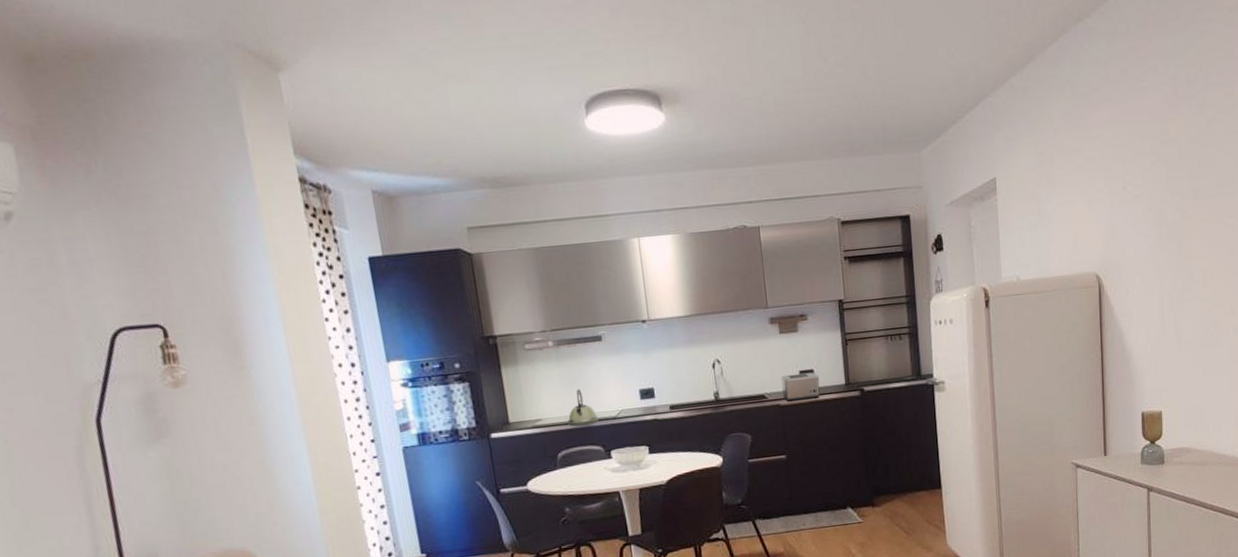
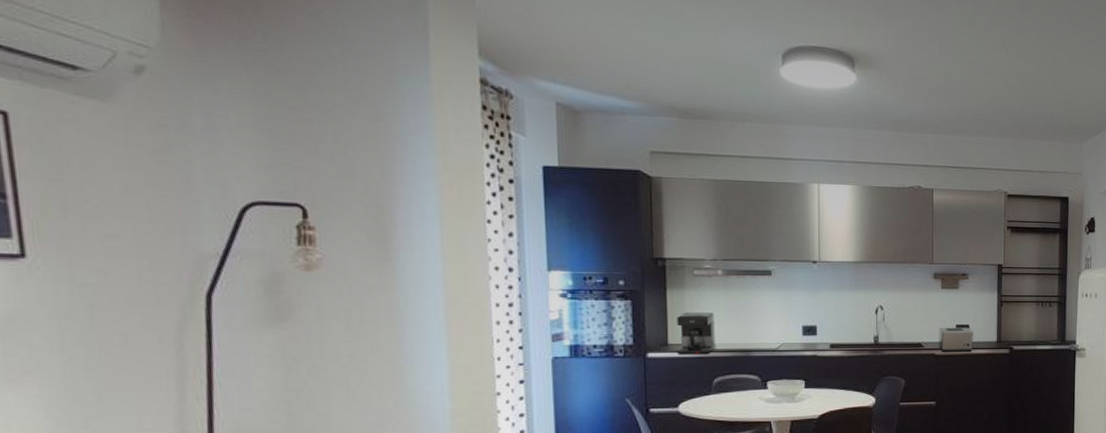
coffee maker: none [514,386,557,433] -> present [676,313,716,355]
kettle: present [567,389,599,427] -> none [727,319,760,355]

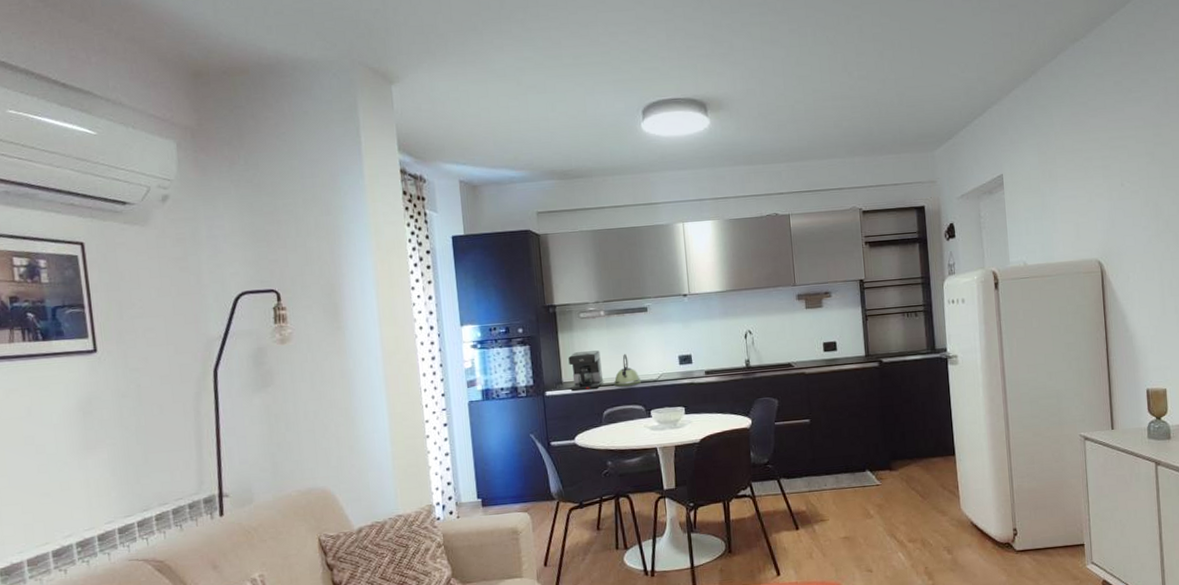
kettle: none [727,319,760,355] -> present [613,354,642,388]
toaster: present [938,327,973,353] -> none [807,344,842,371]

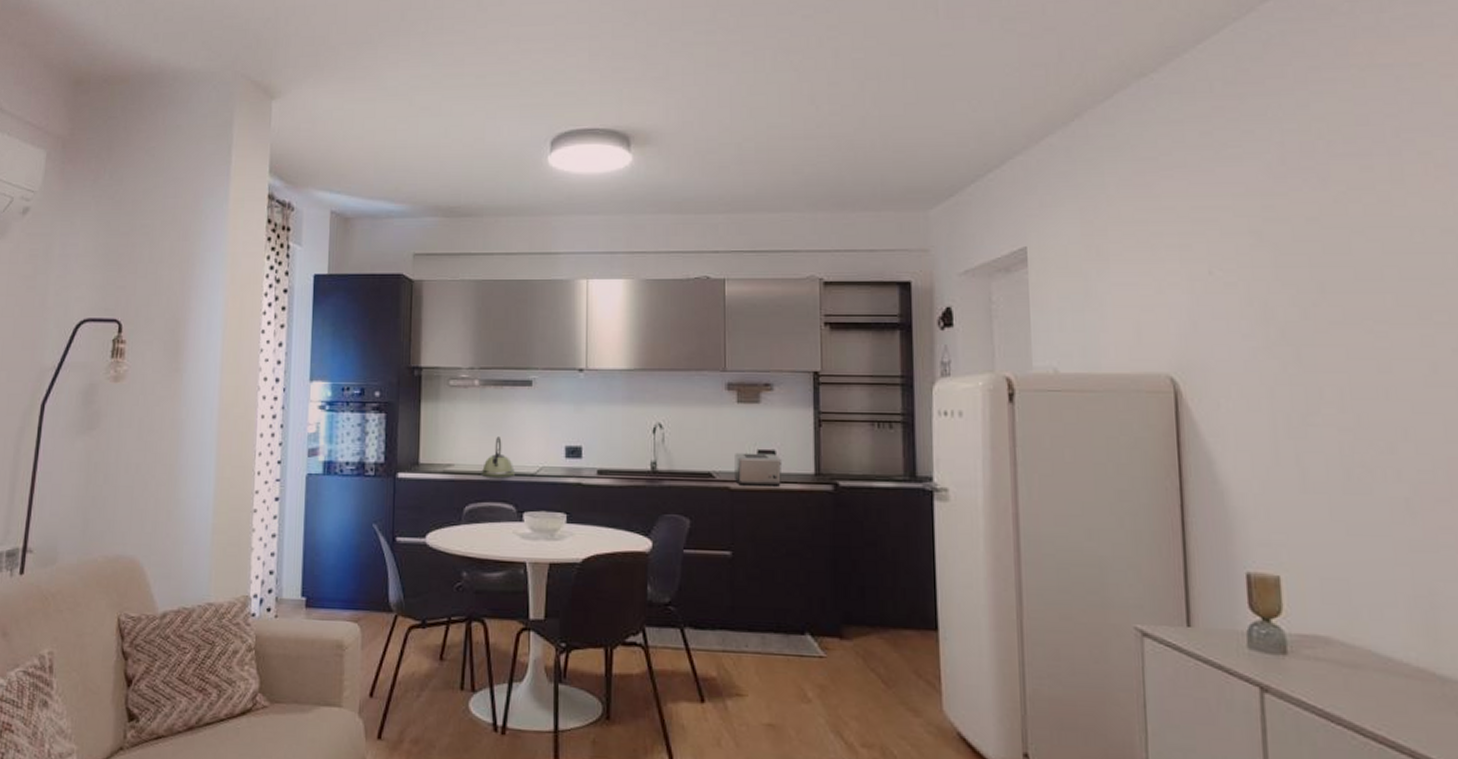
coffee maker: present [568,350,604,392] -> none [427,428,469,478]
toaster: none [807,344,842,371] -> present [733,452,781,488]

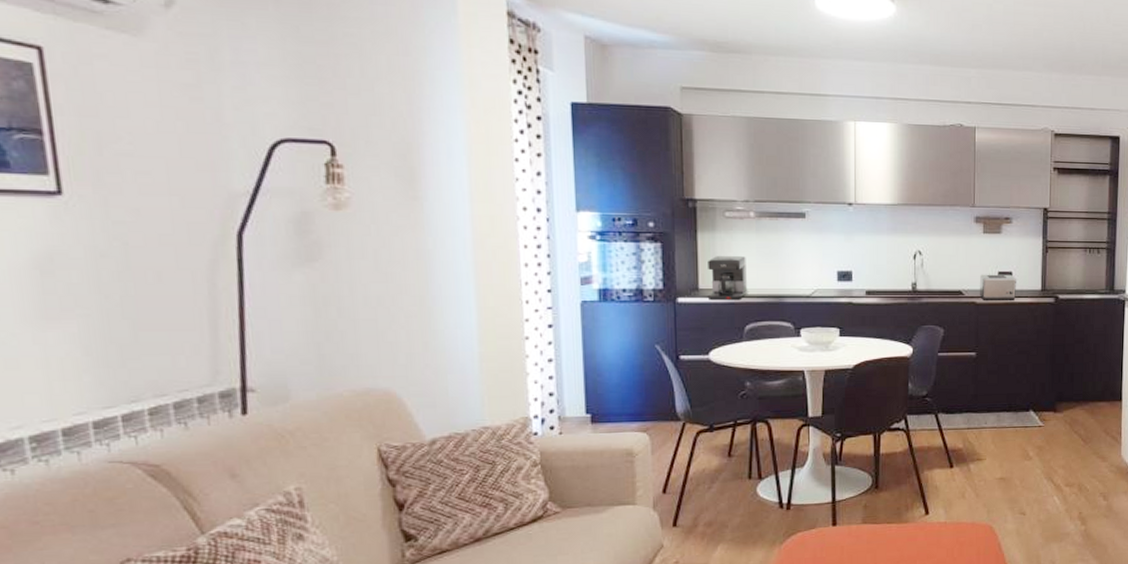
coffee maker: none [427,428,469,478] -> present [707,256,748,301]
kettle: present [481,436,516,479] -> none [760,263,793,301]

